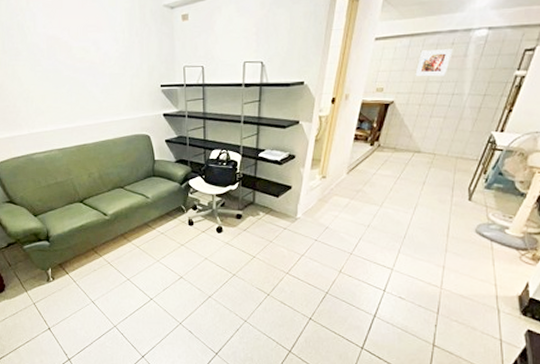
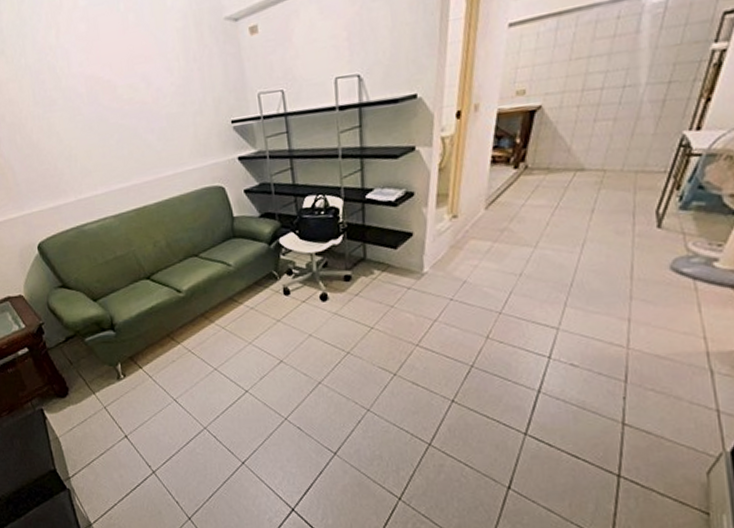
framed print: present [415,49,453,77] -> none [568,25,619,68]

